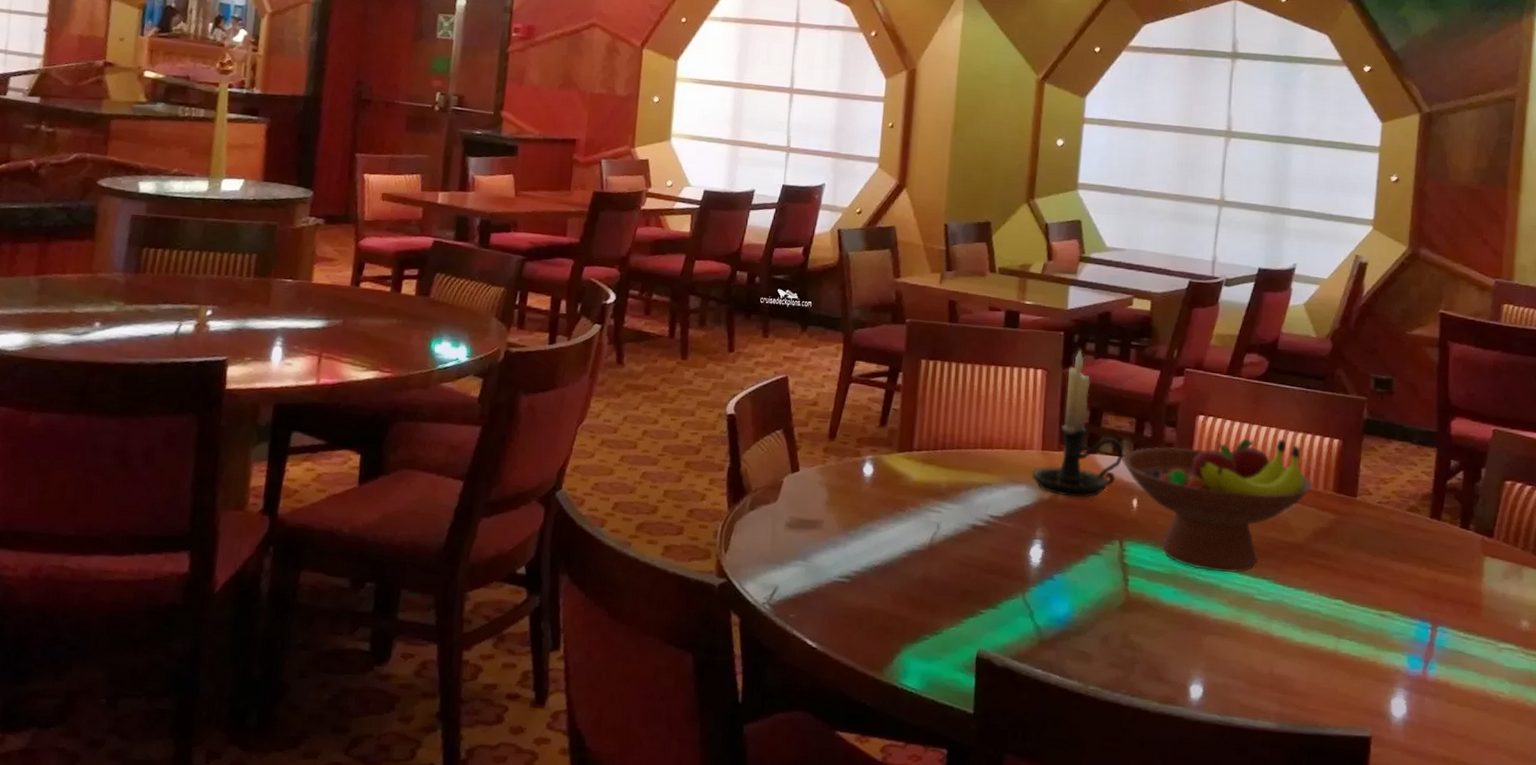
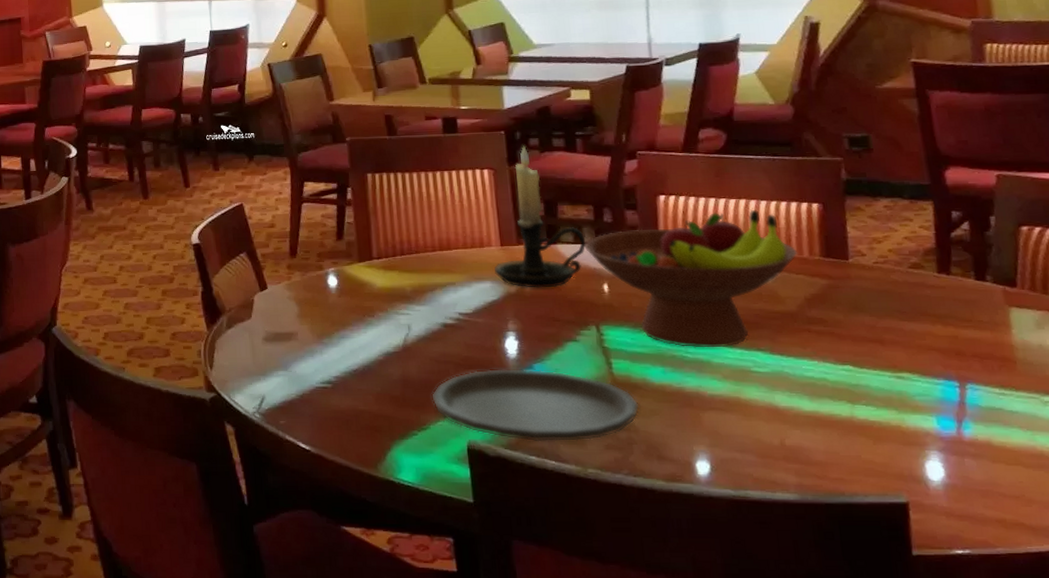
plate: none [949,575,1148,658] -> present [432,368,640,442]

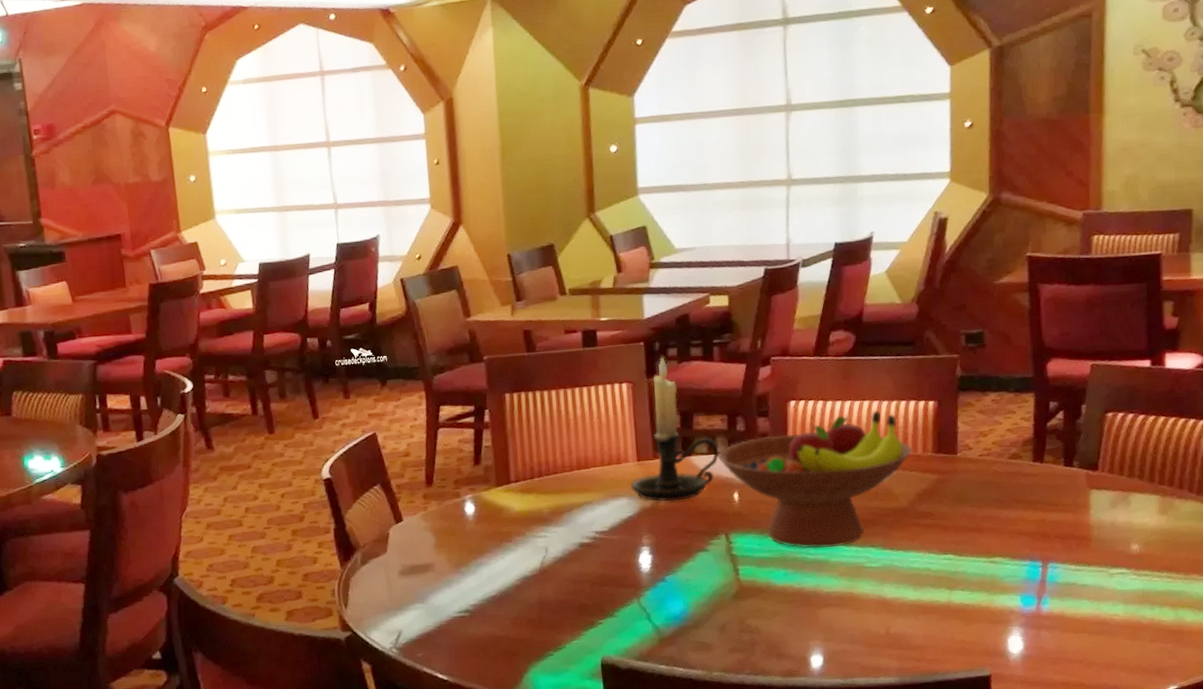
plate: present [432,368,640,442] -> none [568,581,763,652]

